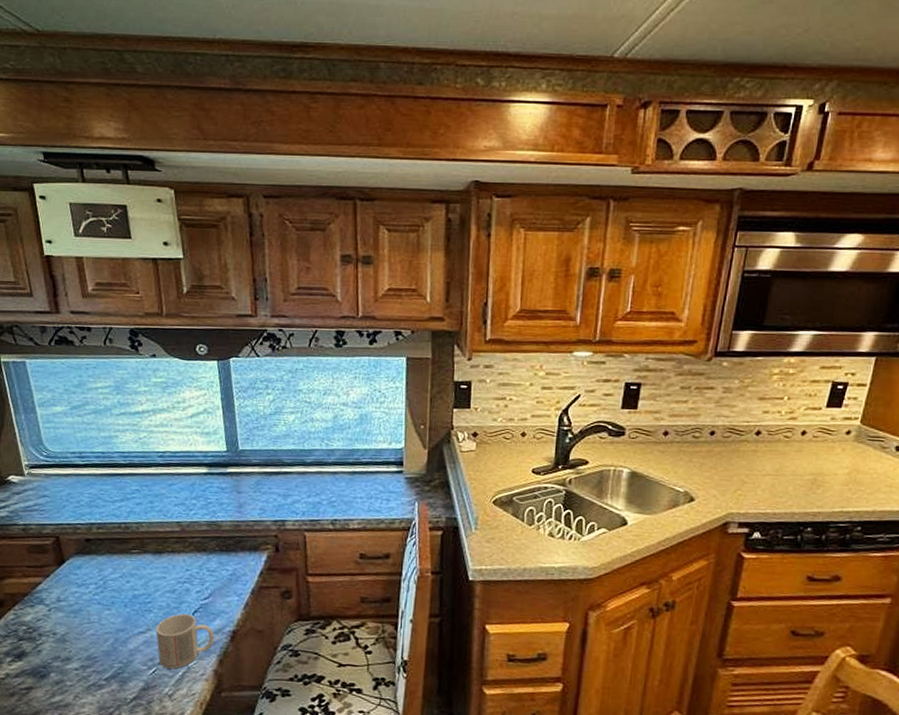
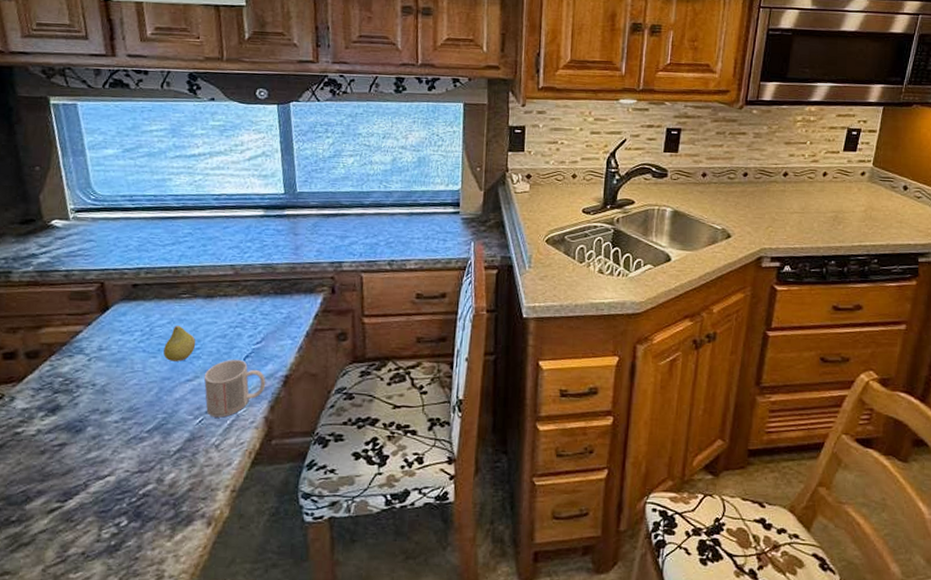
fruit: none [117,580,147,614] -> present [163,326,196,362]

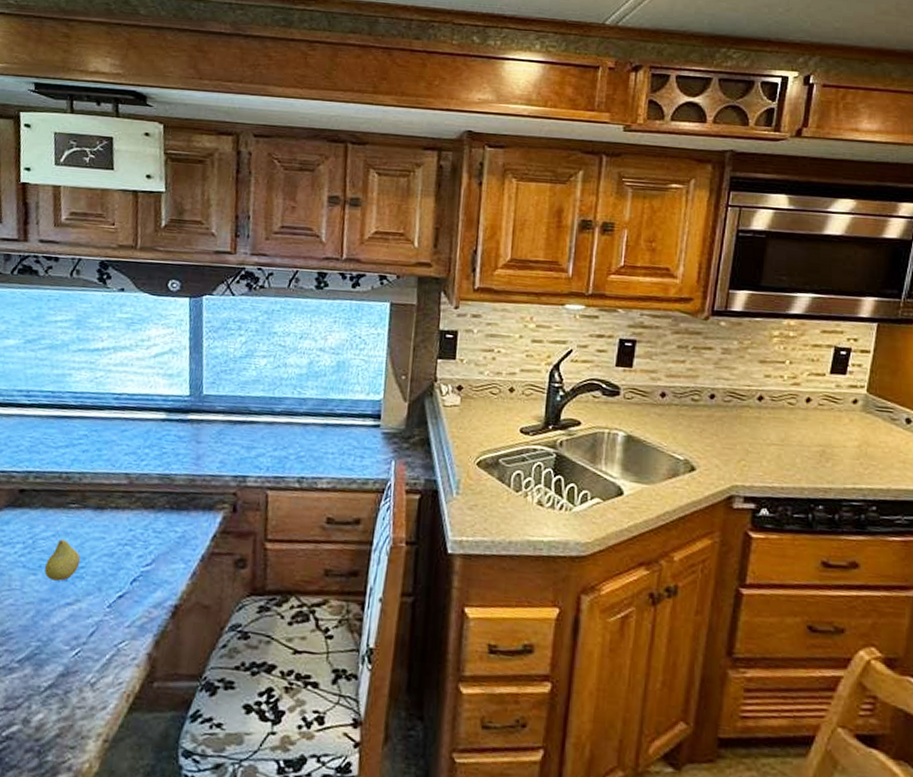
mug: present [204,359,266,418] -> none [84,582,153,651]

